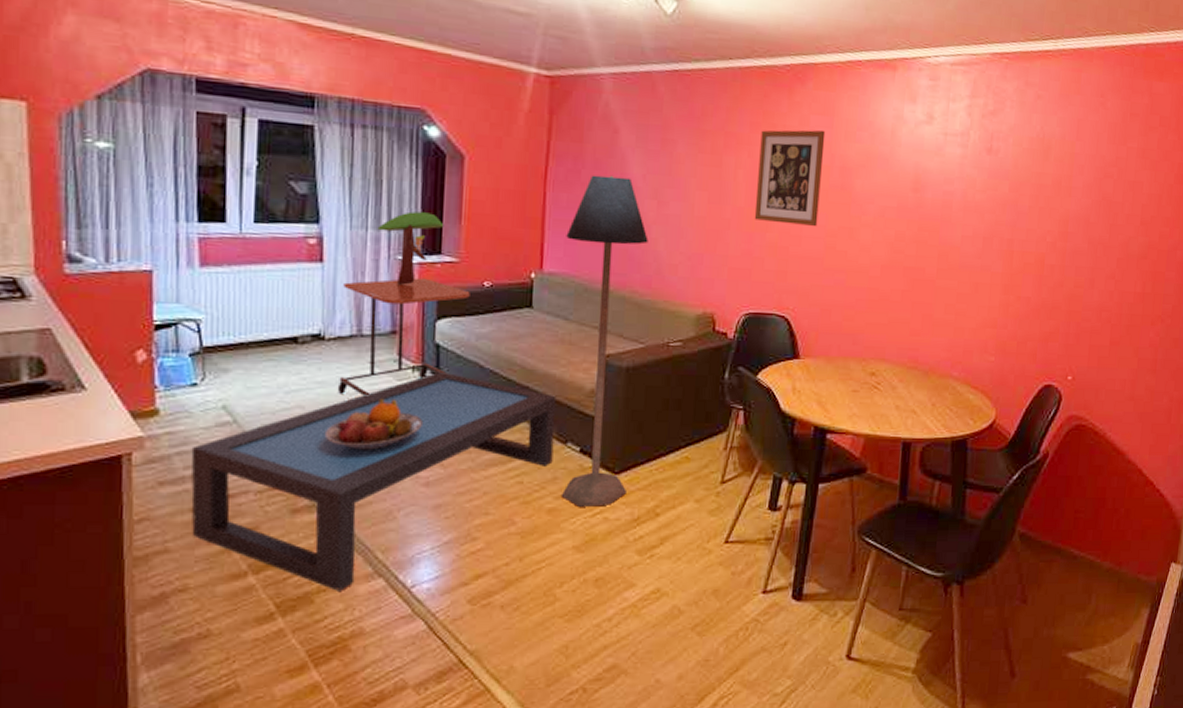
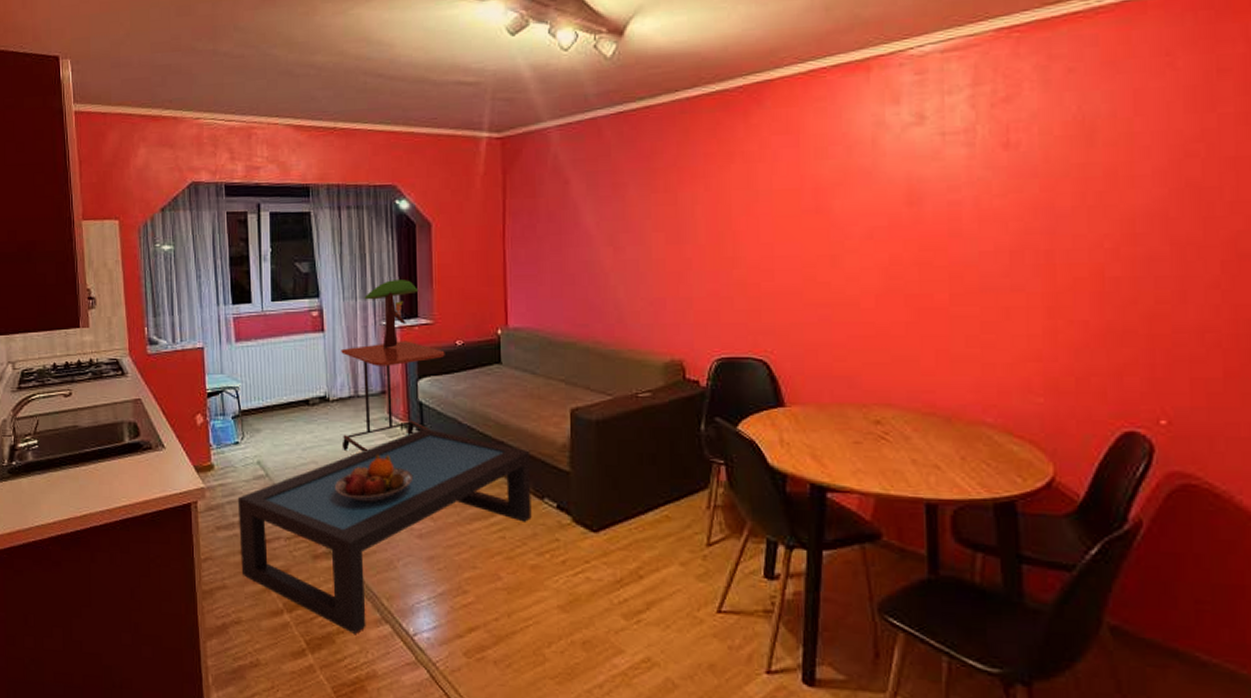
floor lamp: present [561,175,649,507] -> none [527,226,607,565]
wall art: present [754,129,826,227] -> none [717,150,792,259]

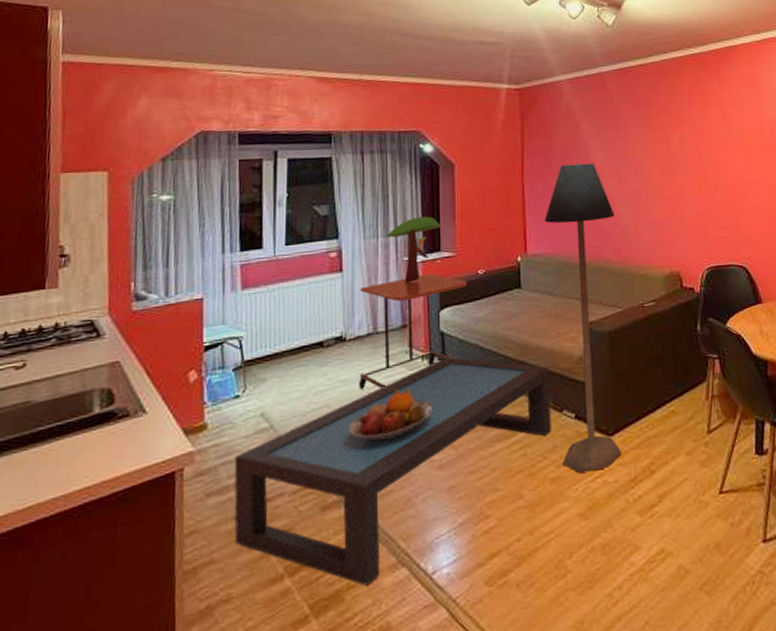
floor lamp: none [527,226,607,565] -> present [544,162,621,473]

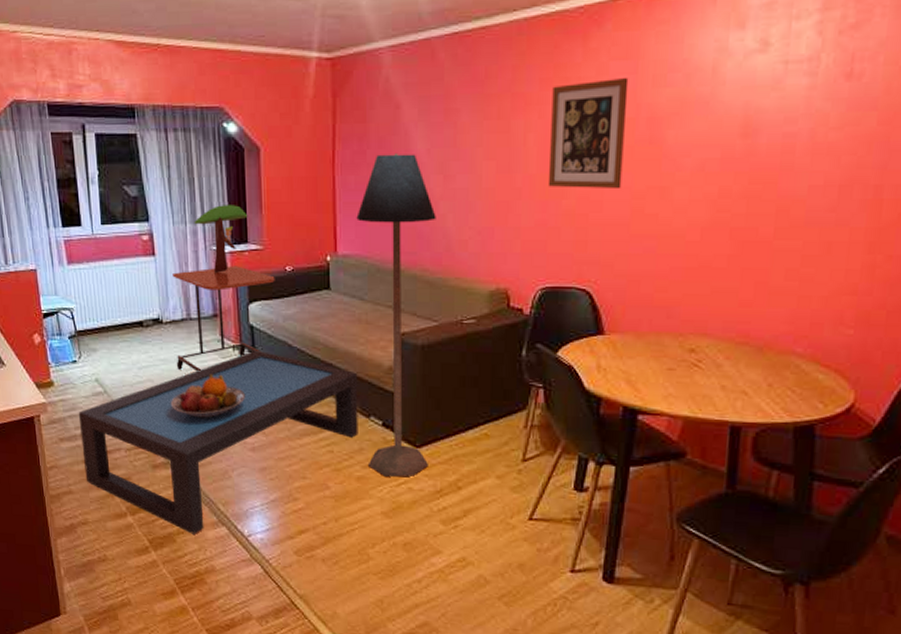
wall art: none [699,98,759,184] -> present [547,77,629,190]

